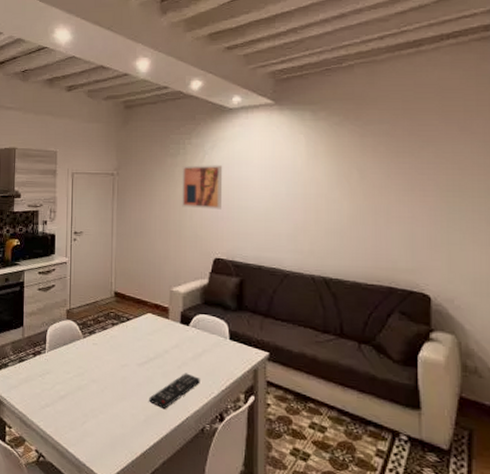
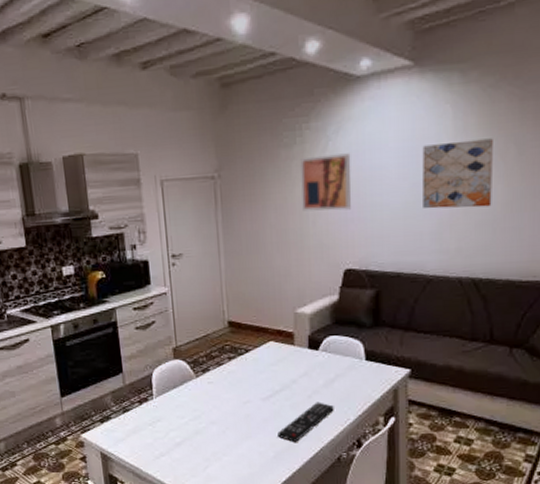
wall art: none [281,163,339,218] -> present [422,138,493,209]

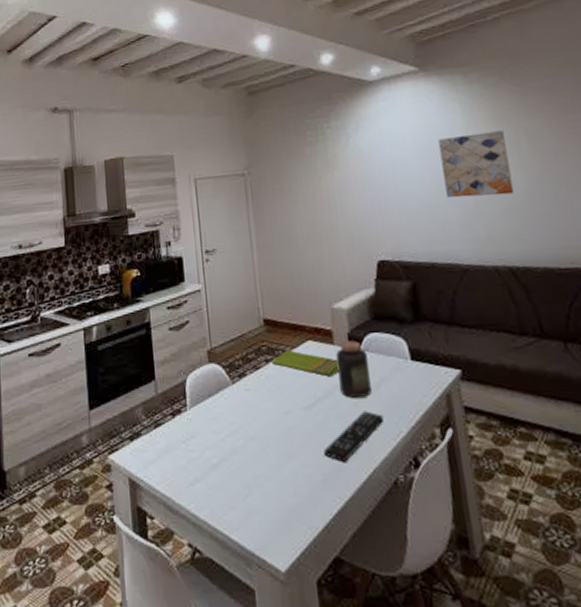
dish towel: none [235,348,298,373] -> present [272,348,339,377]
jar: none [295,342,326,392] -> present [336,341,372,399]
wall art: present [300,153,352,211] -> none [324,148,377,204]

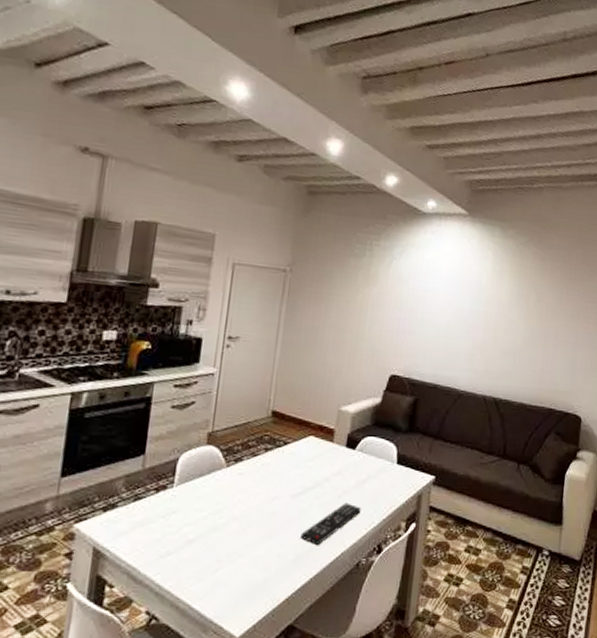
dish towel: present [272,348,339,377] -> none [271,440,334,471]
jar: present [336,341,372,399] -> none [329,441,361,492]
wall art: present [438,130,515,198] -> none [462,279,520,339]

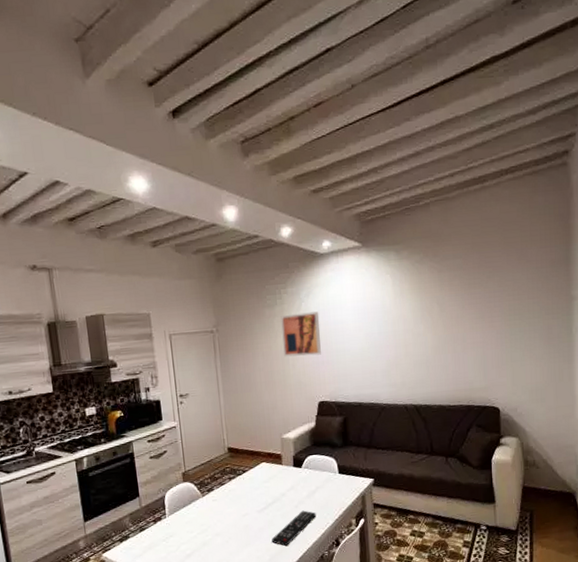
wall art: none [362,270,410,322] -> present [281,311,321,357]

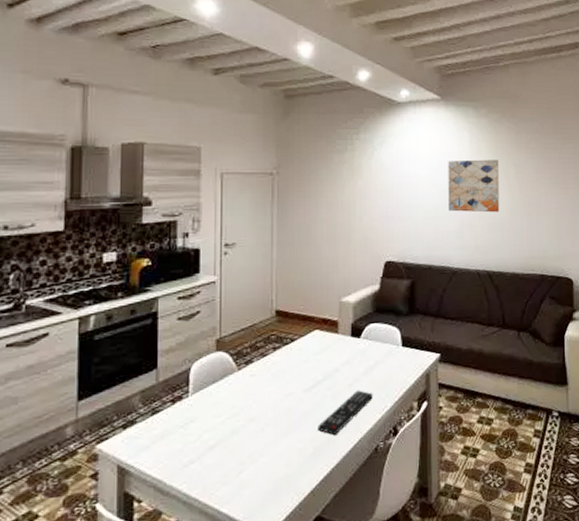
wall art: present [281,311,321,357] -> none [350,162,392,210]
wall art: none [372,299,425,353] -> present [448,159,500,213]

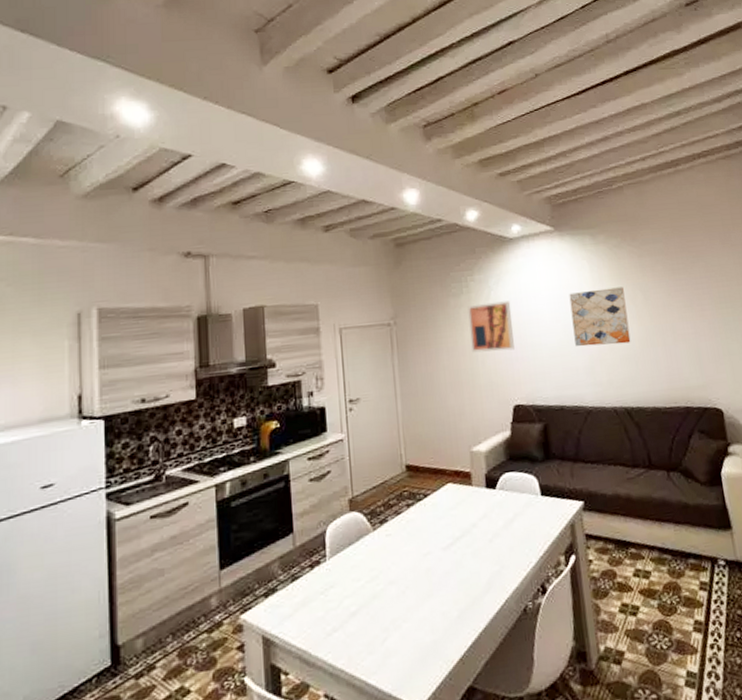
remote control: present [318,390,373,435] -> none [460,545,516,596]
wall art: none [350,162,392,210] -> present [467,301,515,353]

